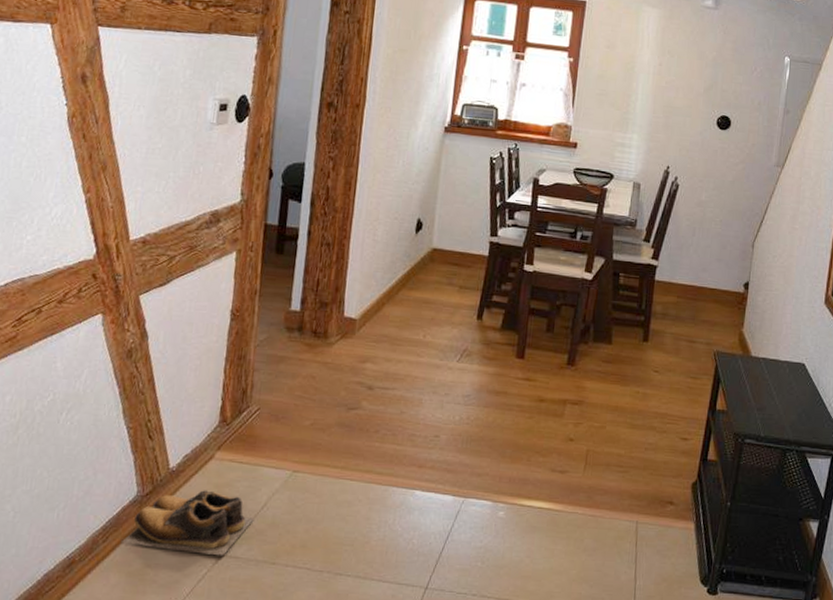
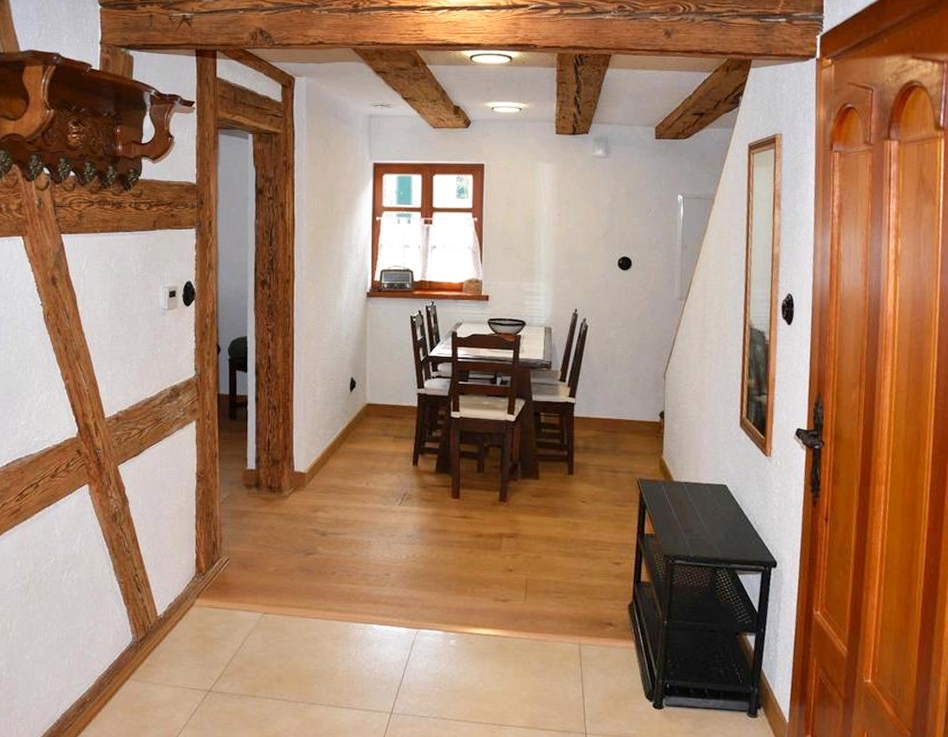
shoes: present [122,490,254,556] -> none [124,634,234,692]

